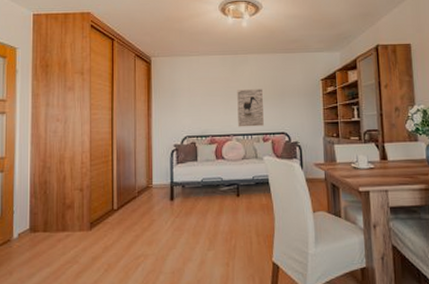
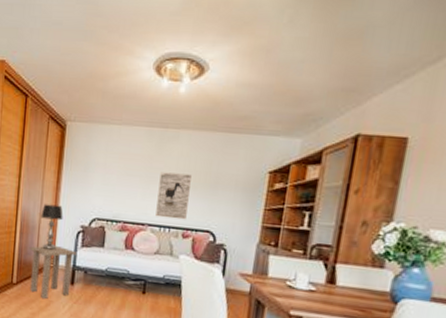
side table: none [127,167,174,220] -> present [29,246,78,300]
table lamp: none [135,129,157,171] -> present [40,204,63,250]

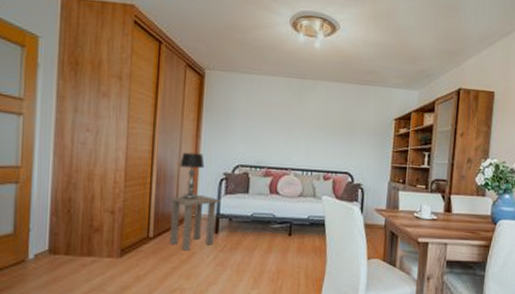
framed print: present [155,172,192,220] -> none [298,119,329,163]

